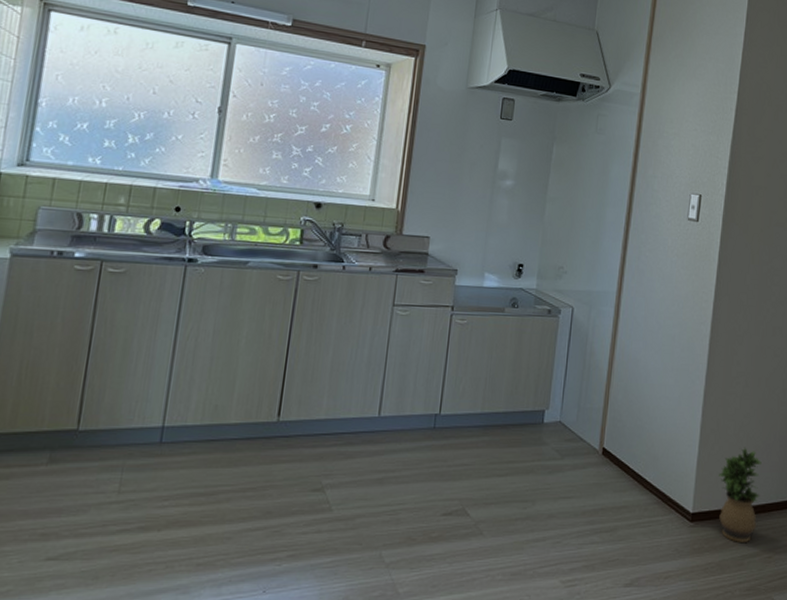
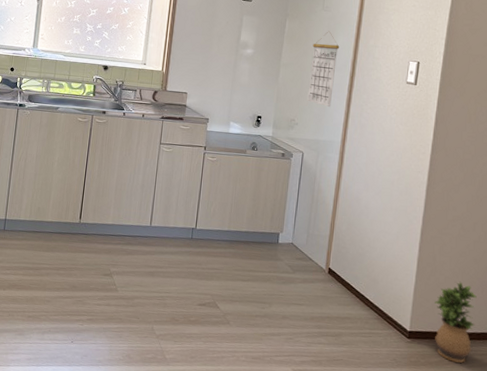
calendar: none [578,158,615,251] -> present [307,31,340,108]

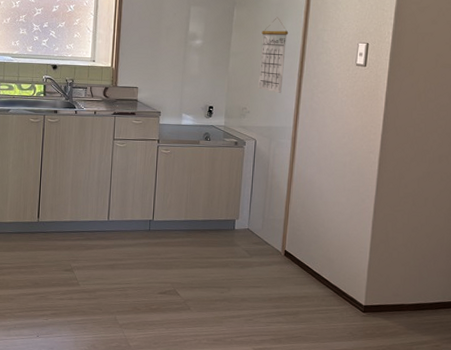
potted plant: present [435,281,477,363] -> none [388,255,429,332]

